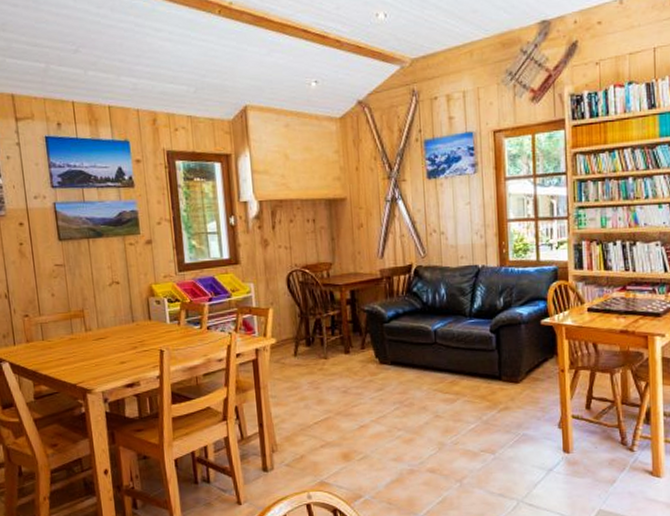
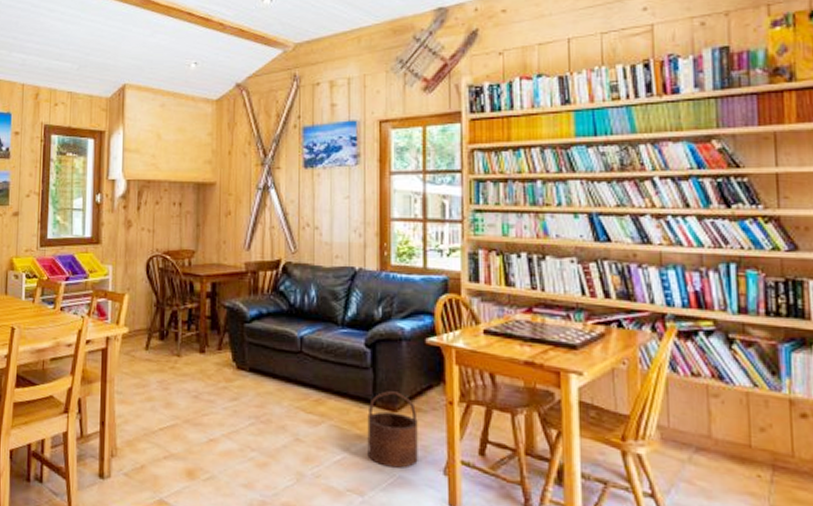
wooden bucket: none [495,367,538,428] -> present [367,391,418,468]

